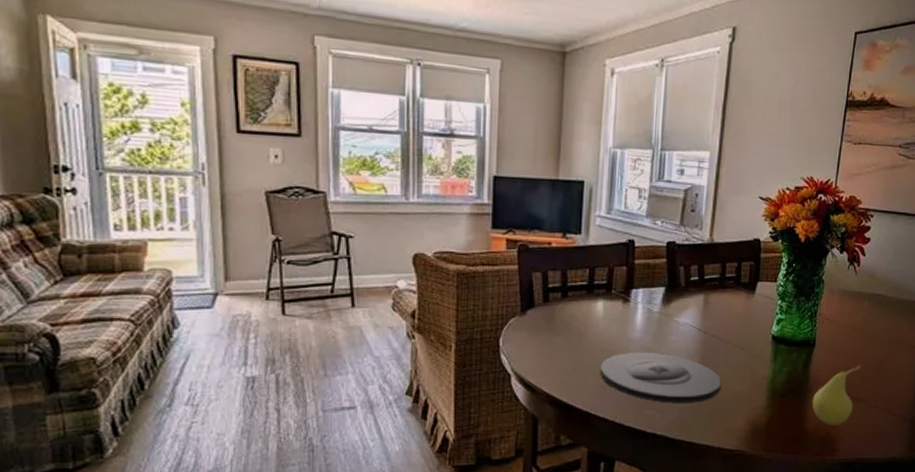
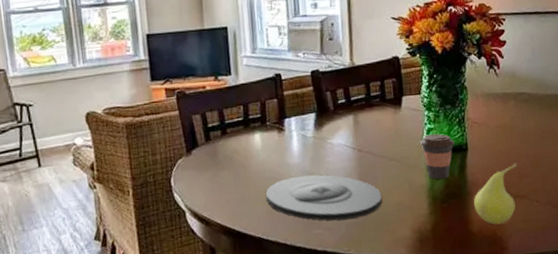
coffee cup: none [767,325,803,373] -> present [419,133,455,180]

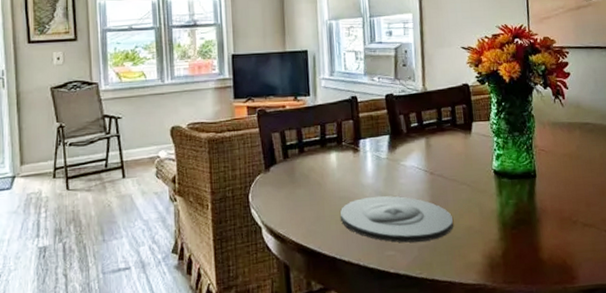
coffee cup: present [419,133,455,180] -> none [489,159,523,206]
fruit: present [473,162,517,225] -> none [542,191,585,253]

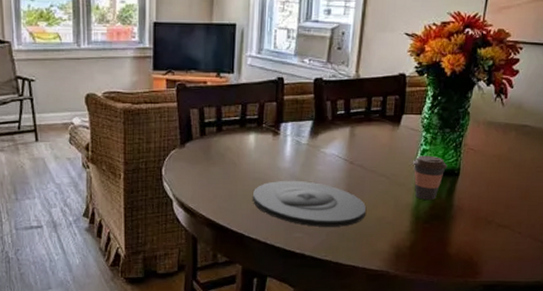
coffee cup: none [489,159,523,206] -> present [412,155,448,201]

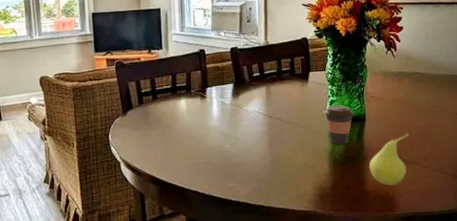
plate: present [252,180,367,227] -> none [188,136,289,176]
fruit: none [455,193,506,250] -> present [369,132,409,186]

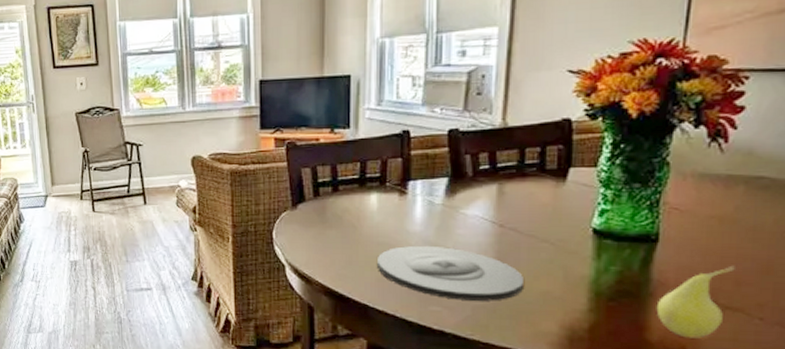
plate: none [188,136,289,176] -> present [376,245,525,301]
coffee cup: present [323,105,354,145] -> none [586,217,639,273]

